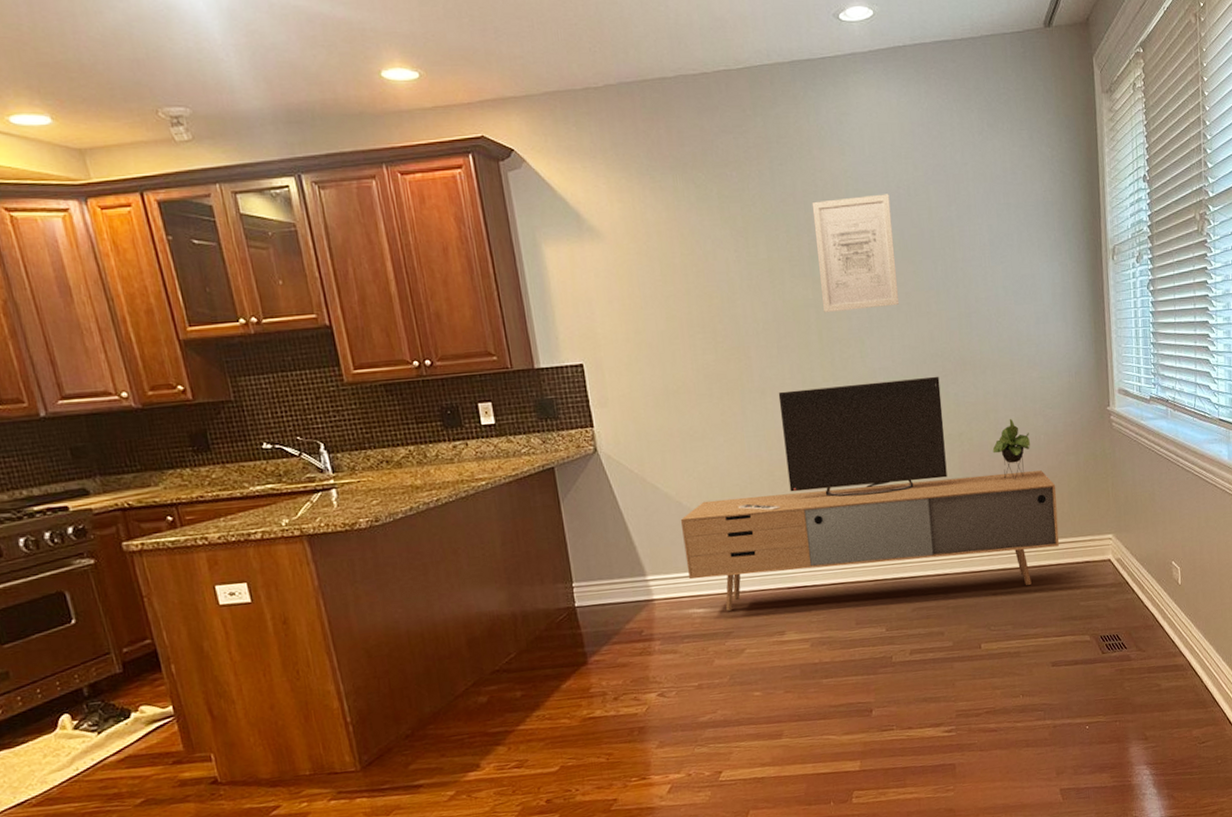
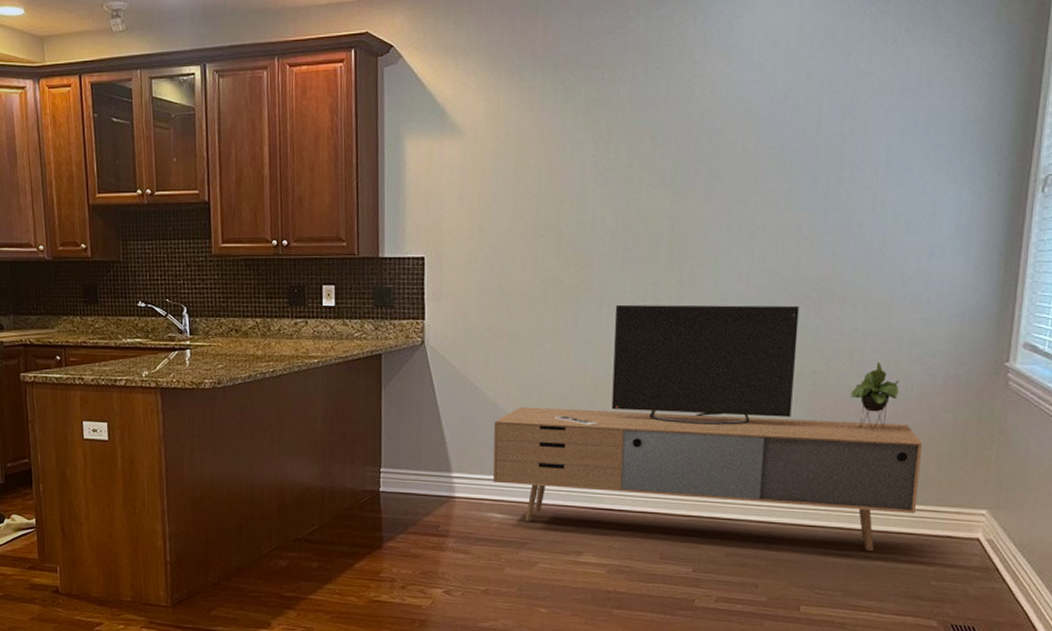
wall art: present [811,194,899,313] -> none [679,103,774,227]

